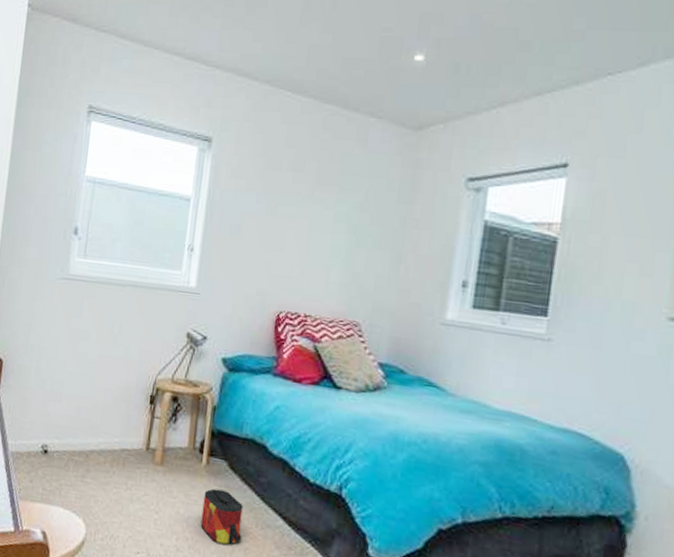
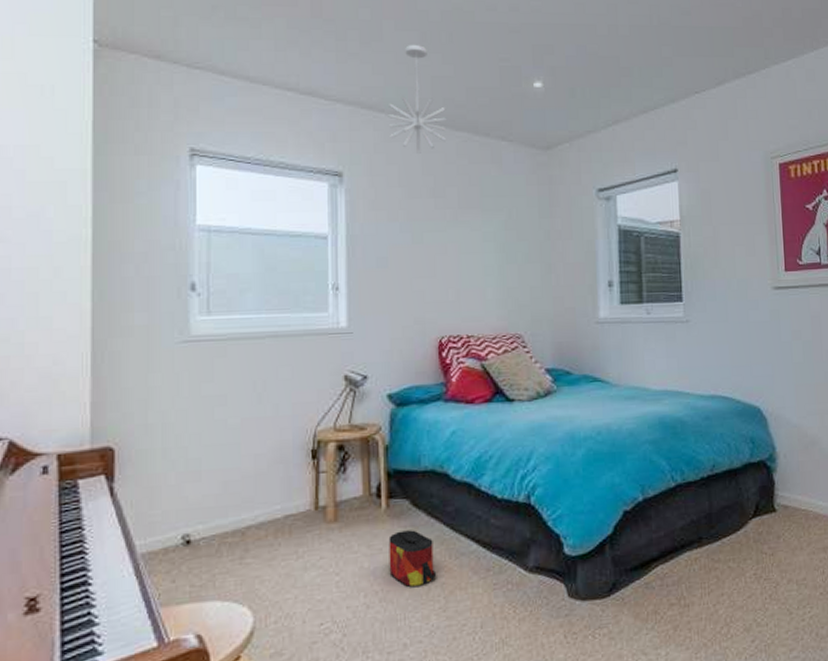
pendant light: none [260,12,319,125] -> present [388,45,448,154]

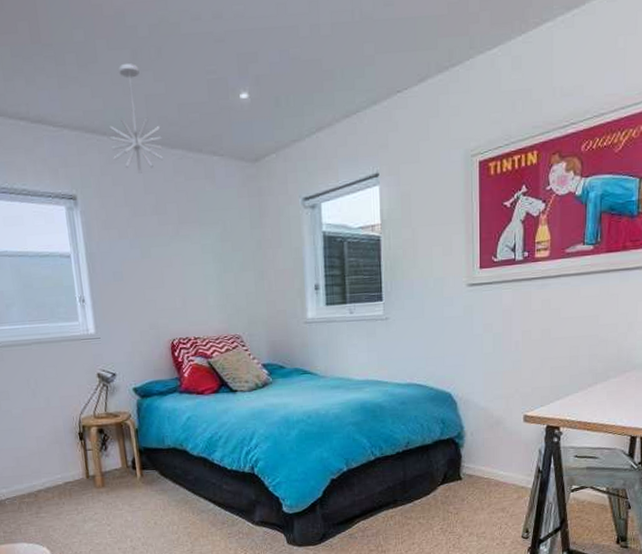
bag: present [388,530,437,588] -> none [144,493,184,536]

